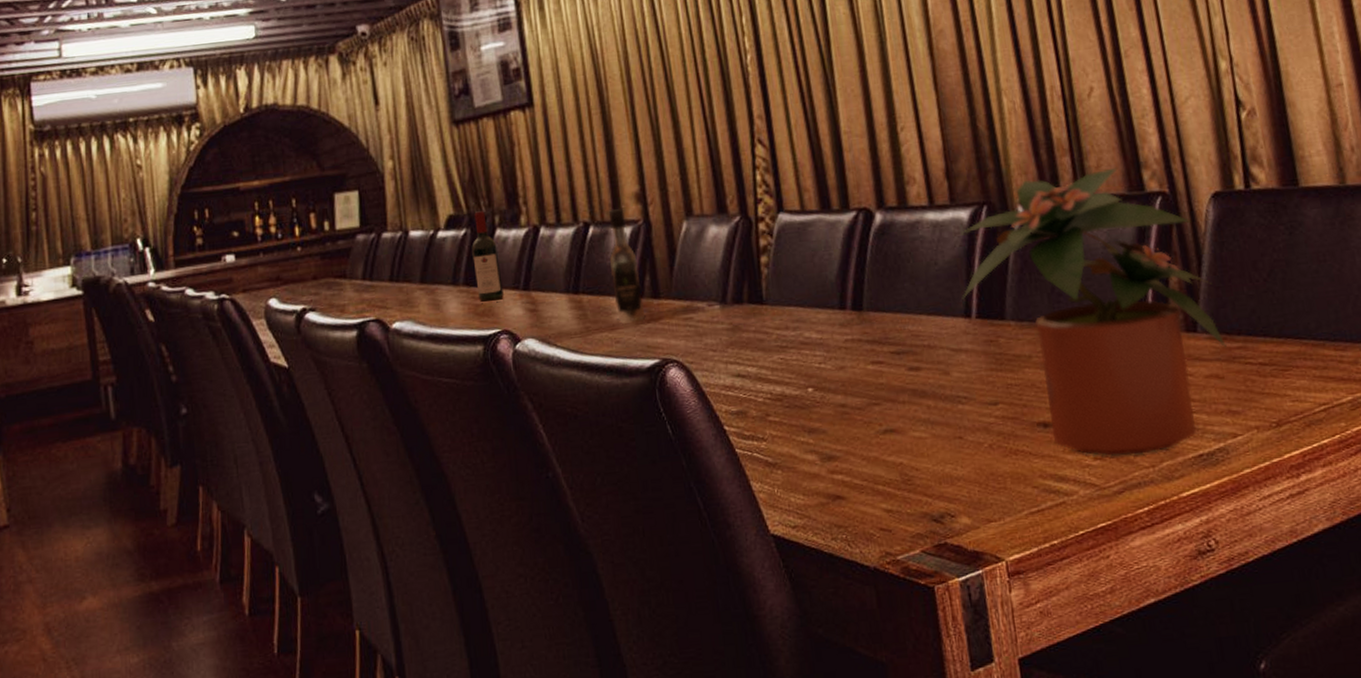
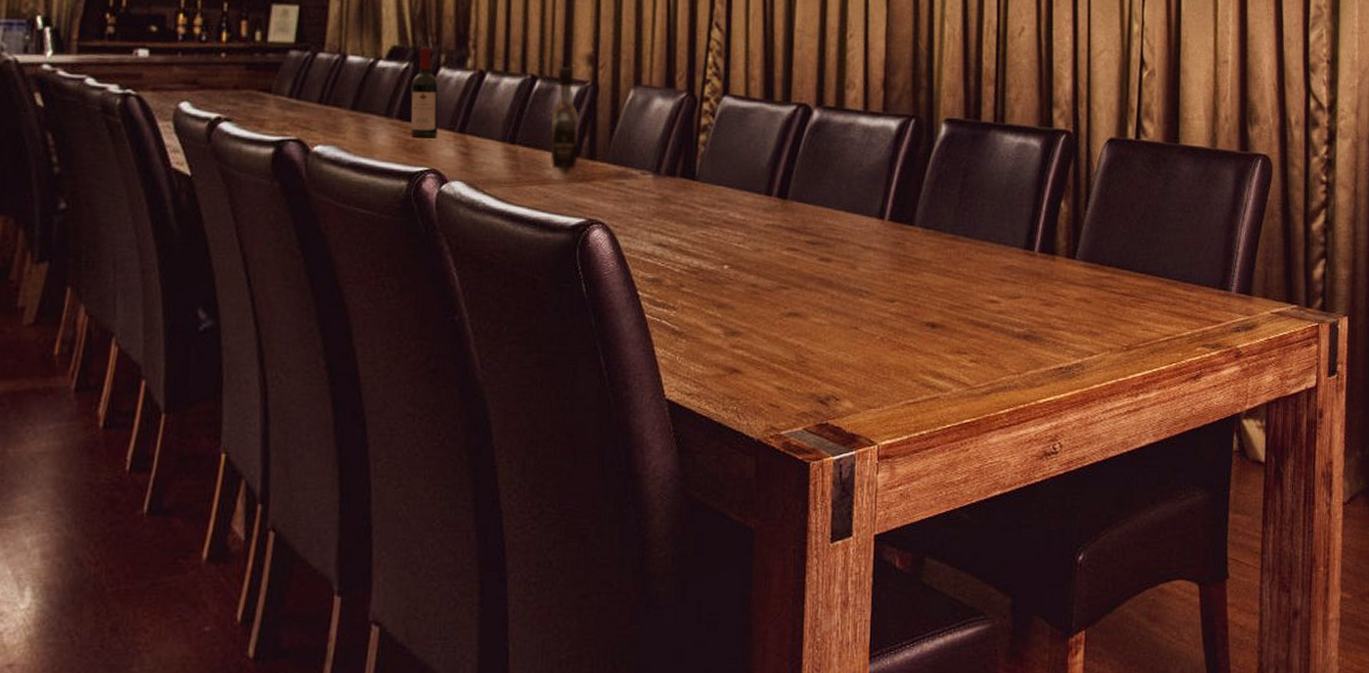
potted plant: present [961,167,1226,456] -> none [879,102,1097,361]

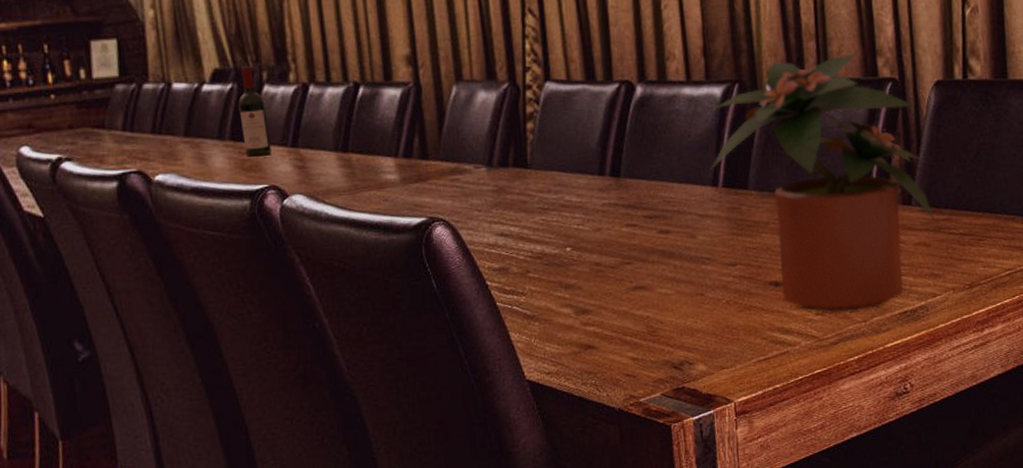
bottle: present [550,67,580,181] -> none [379,71,413,184]
potted plant: none [879,102,1097,361] -> present [711,53,935,312]

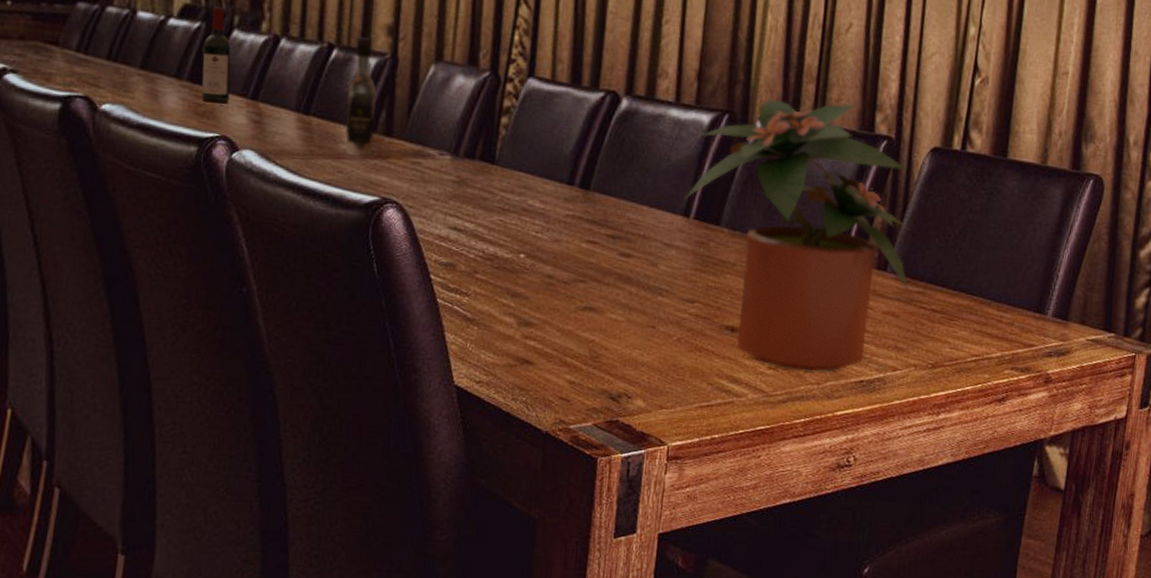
bottle: none [379,71,413,184] -> present [344,37,377,156]

